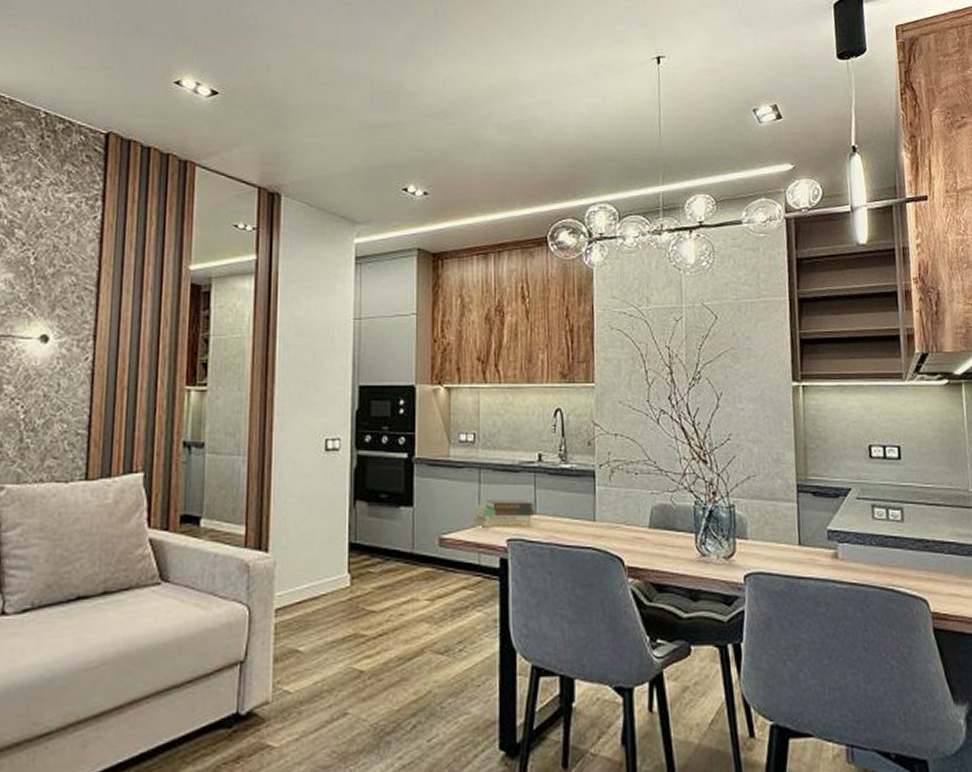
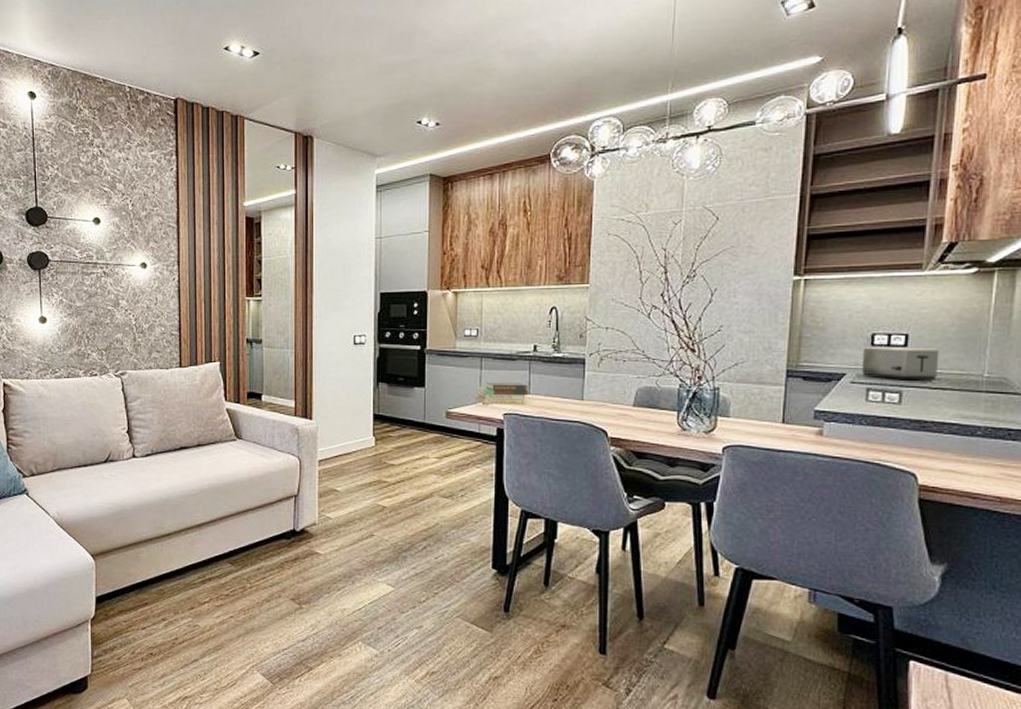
toaster: none [863,460,931,496] -> present [861,347,940,381]

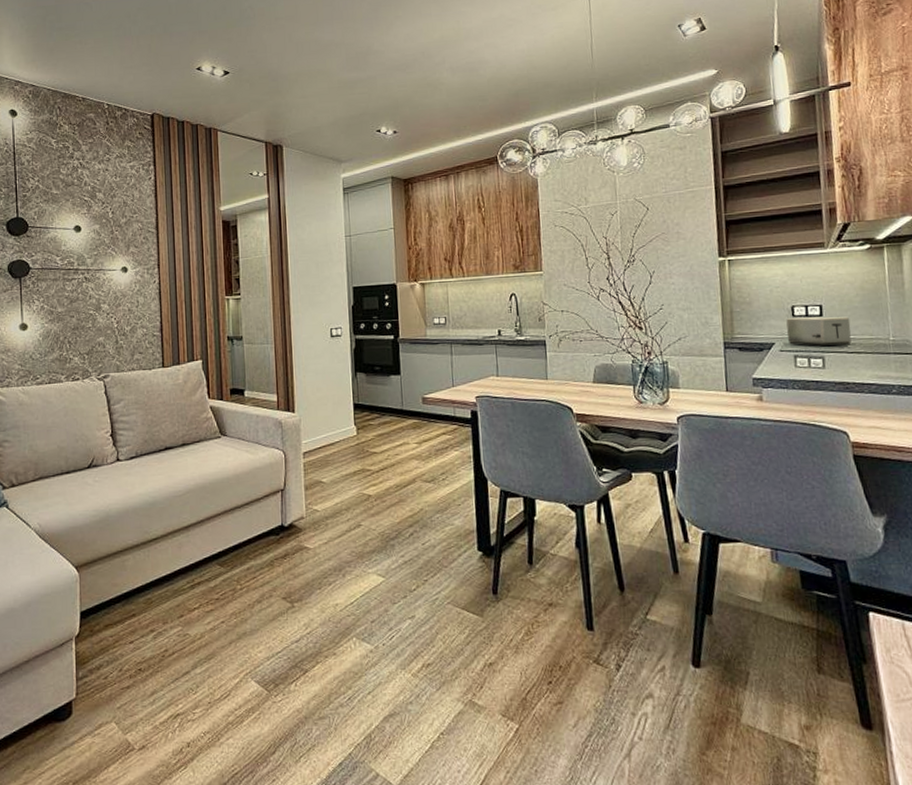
books: present [474,383,529,404] -> none [447,366,497,388]

